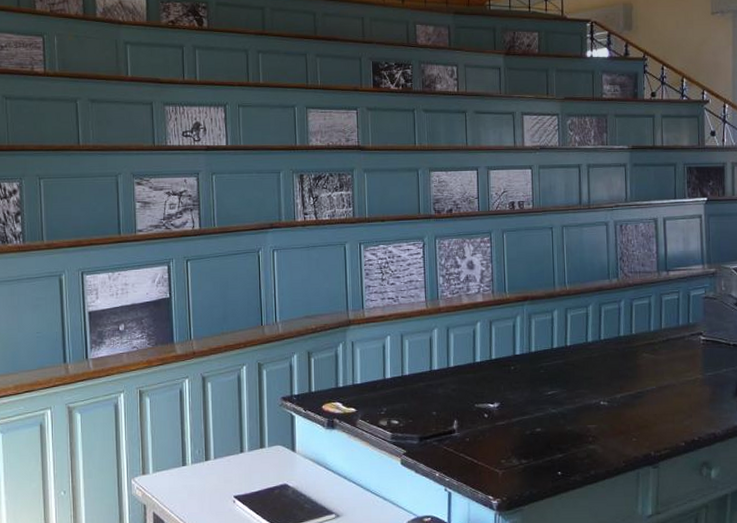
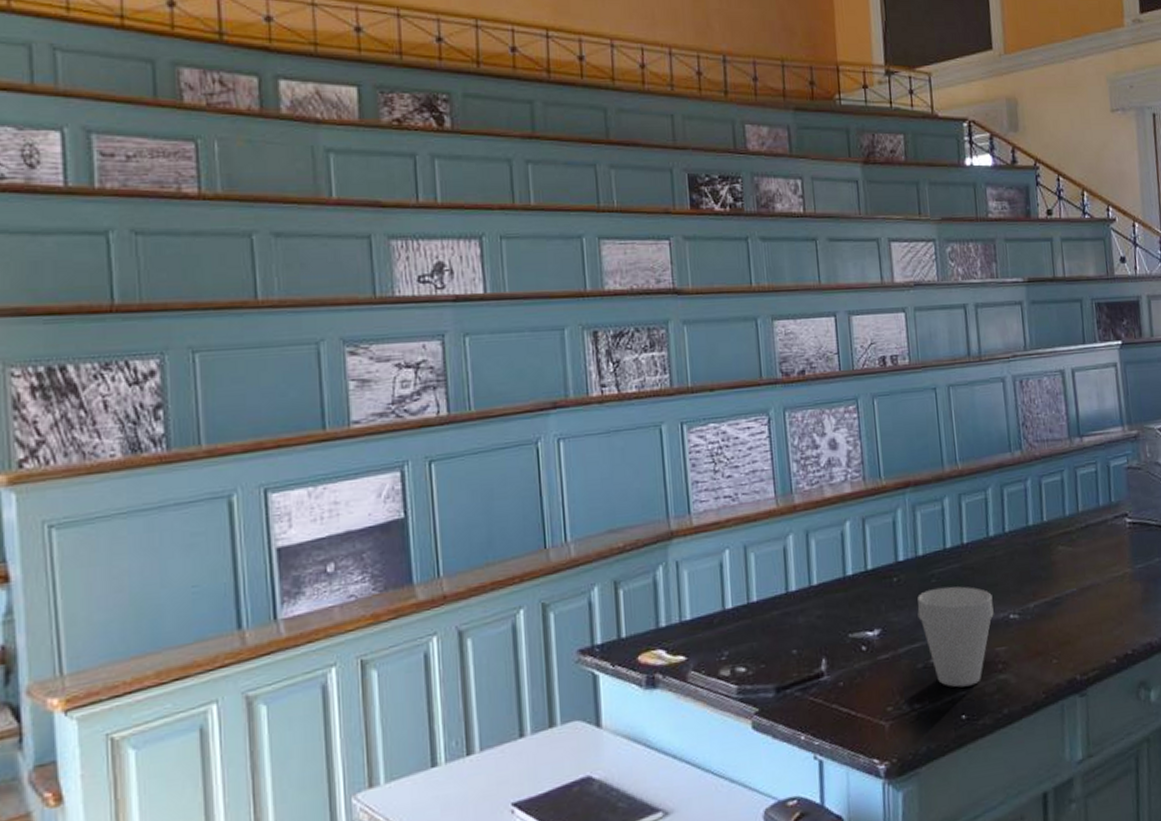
cup: none [528,376,588,451] -> present [917,586,994,688]

